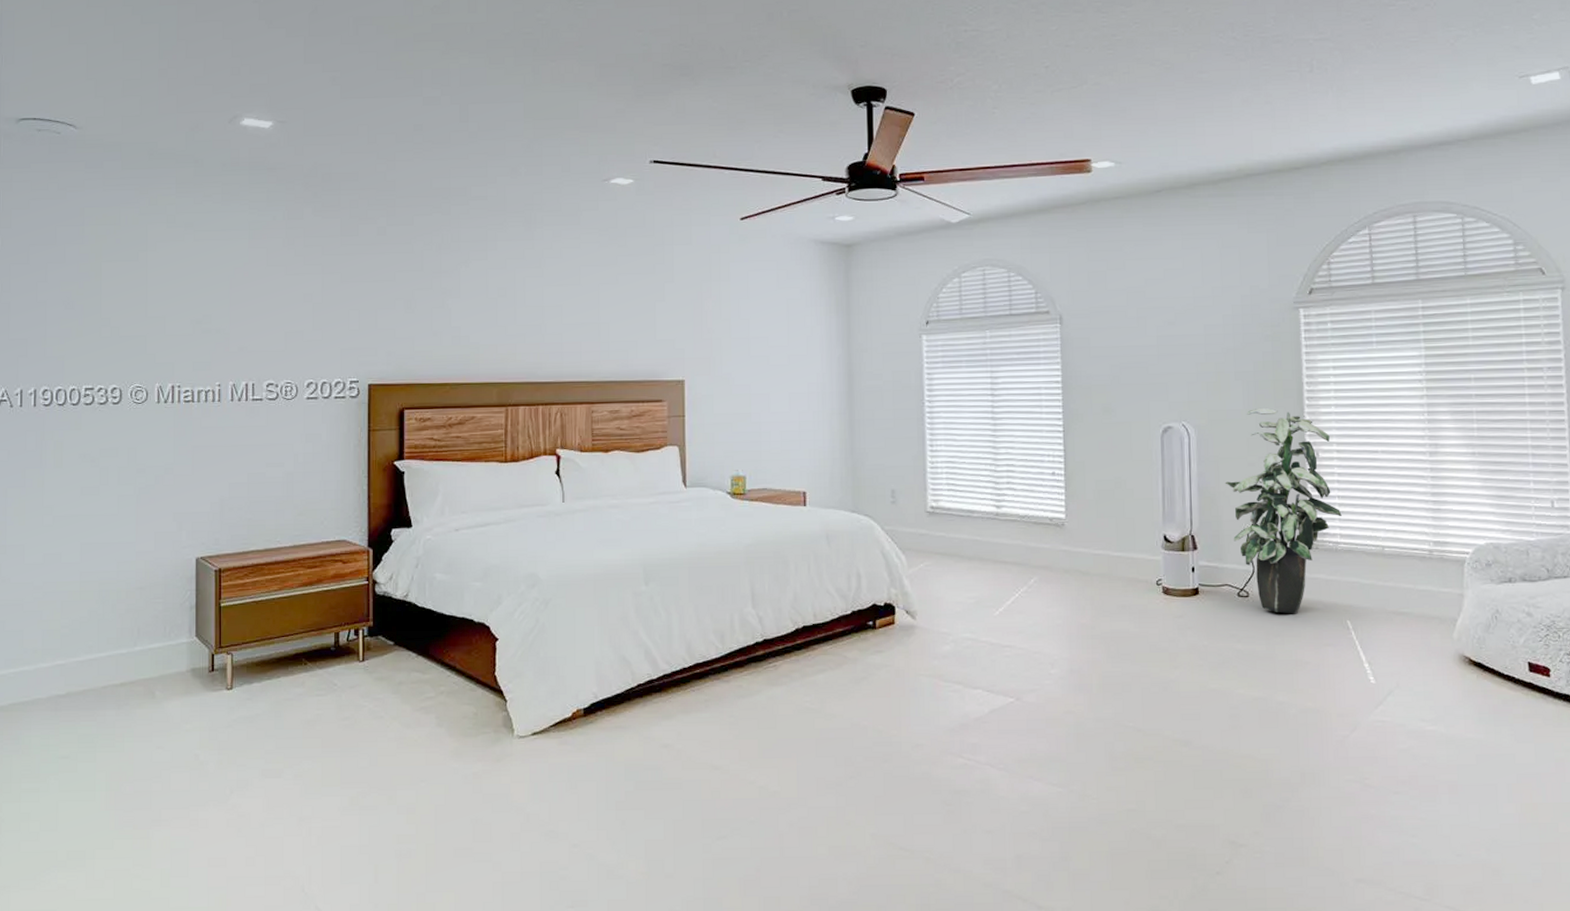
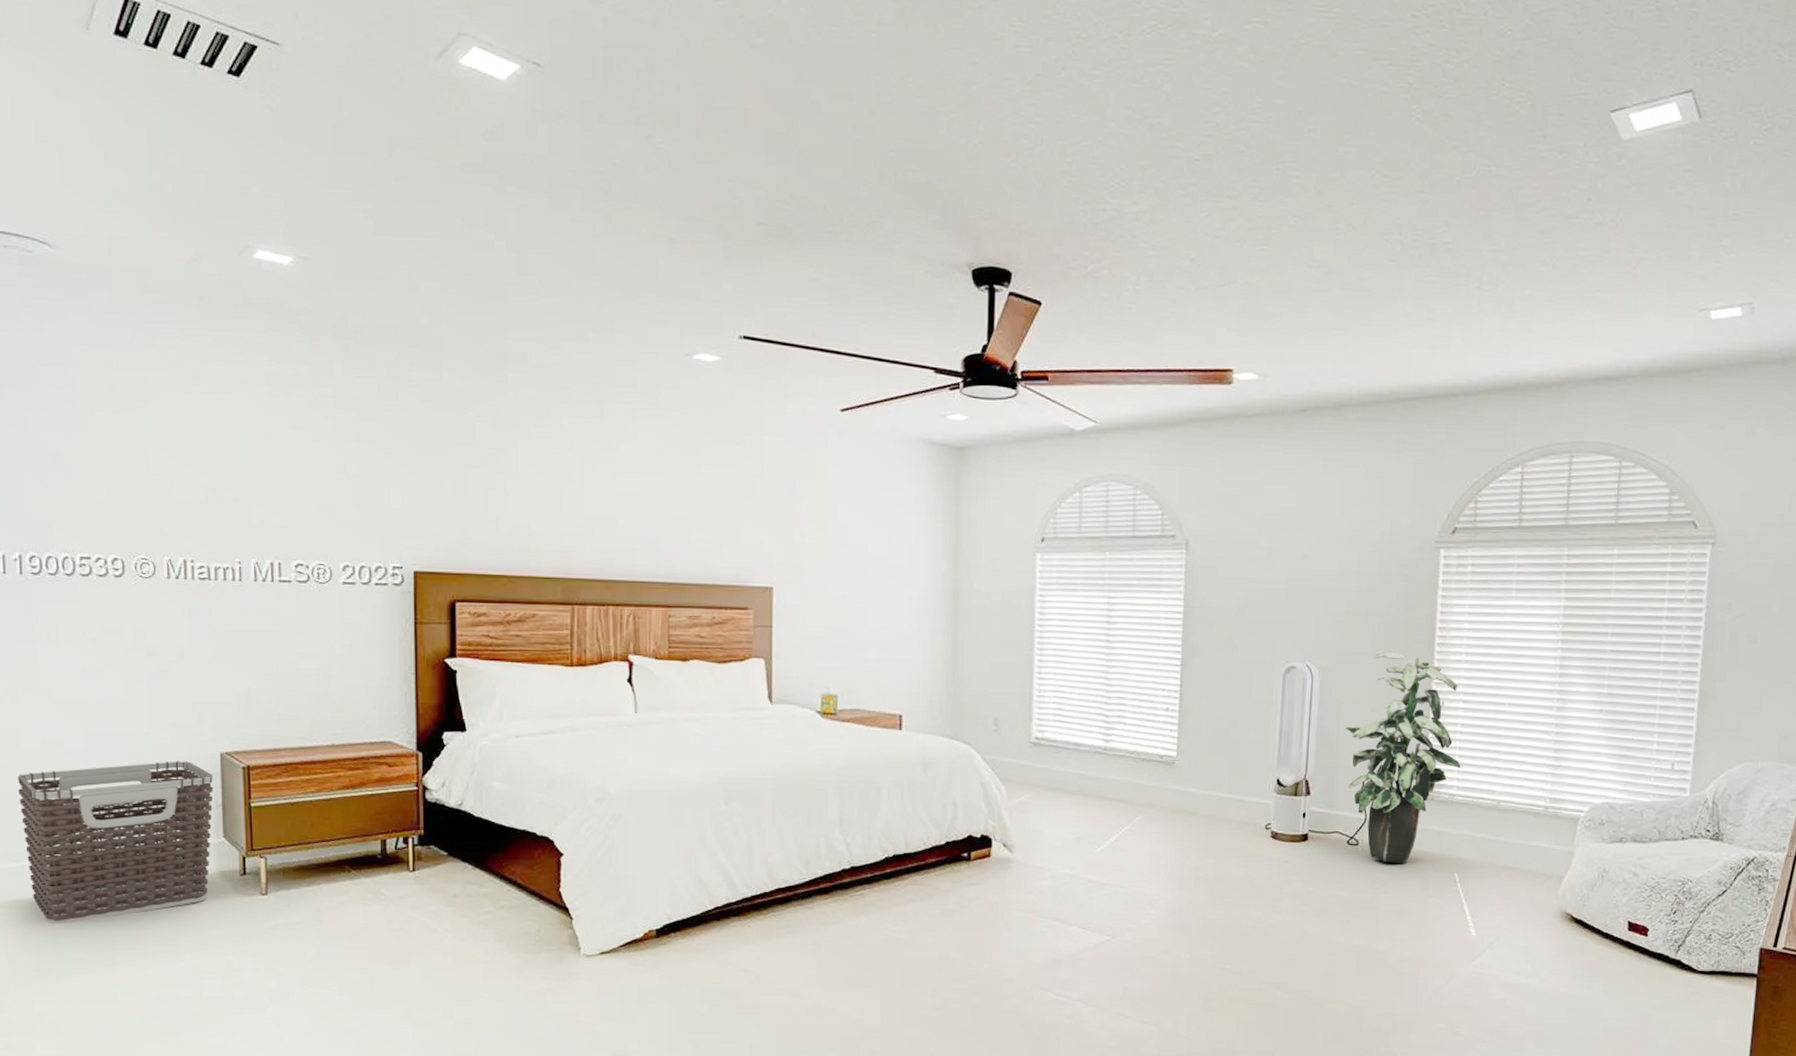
clothes hamper: none [20,567,189,725] -> present [18,761,213,924]

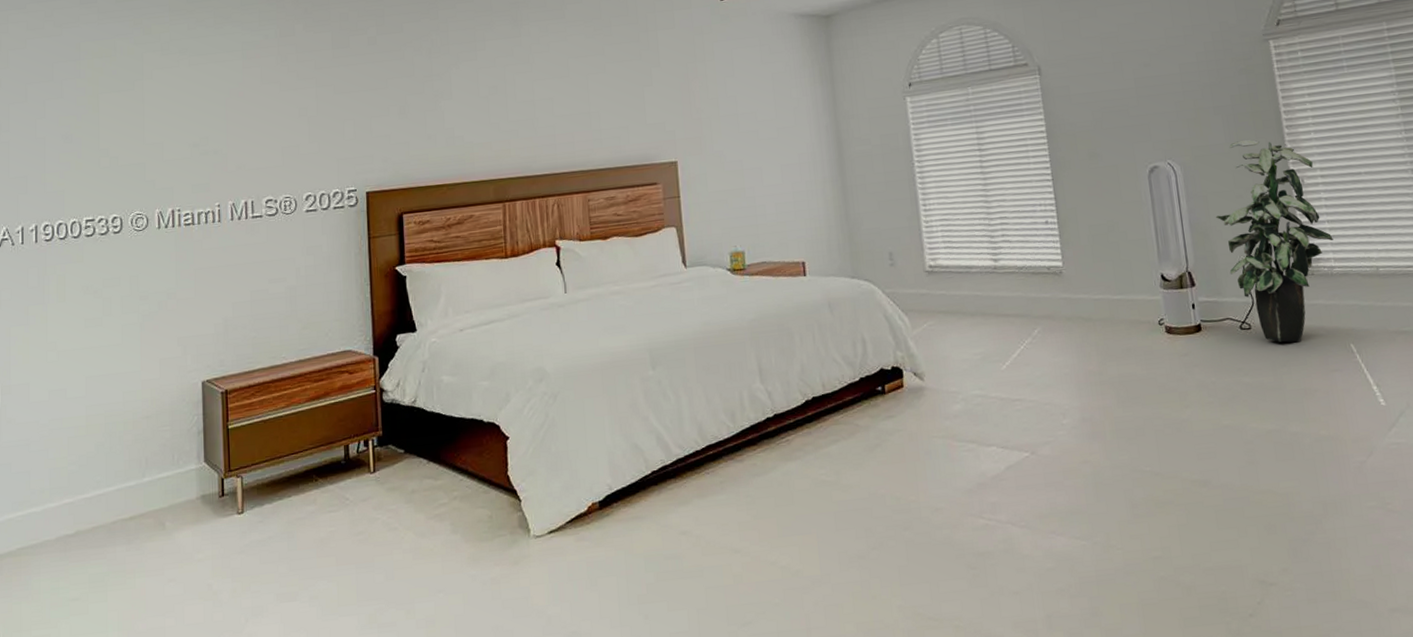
clothes hamper: present [18,761,213,924] -> none [26,393,196,568]

